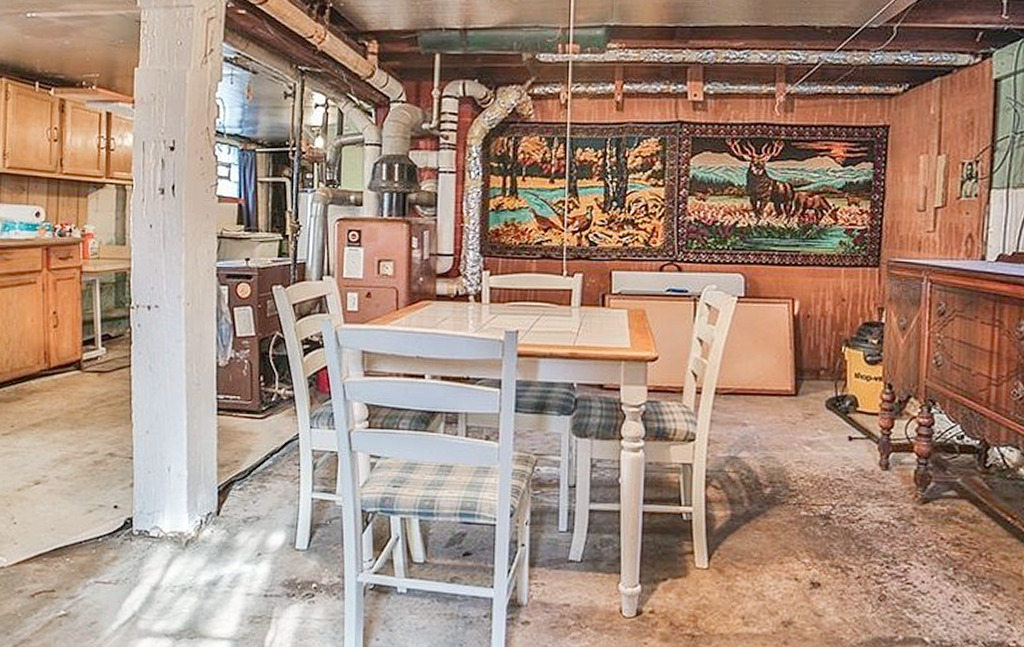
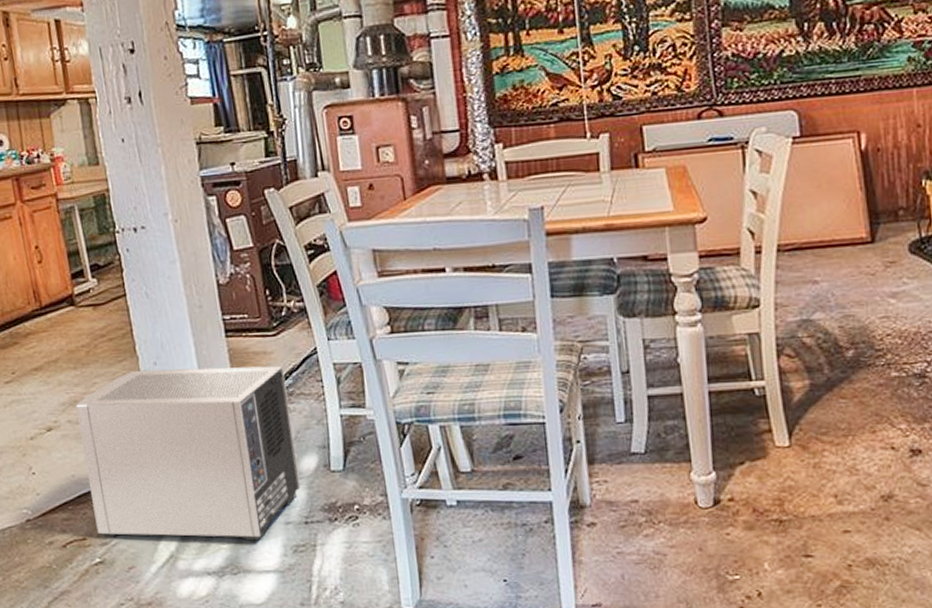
air purifier: none [65,436,266,608] -> present [75,365,301,541]

